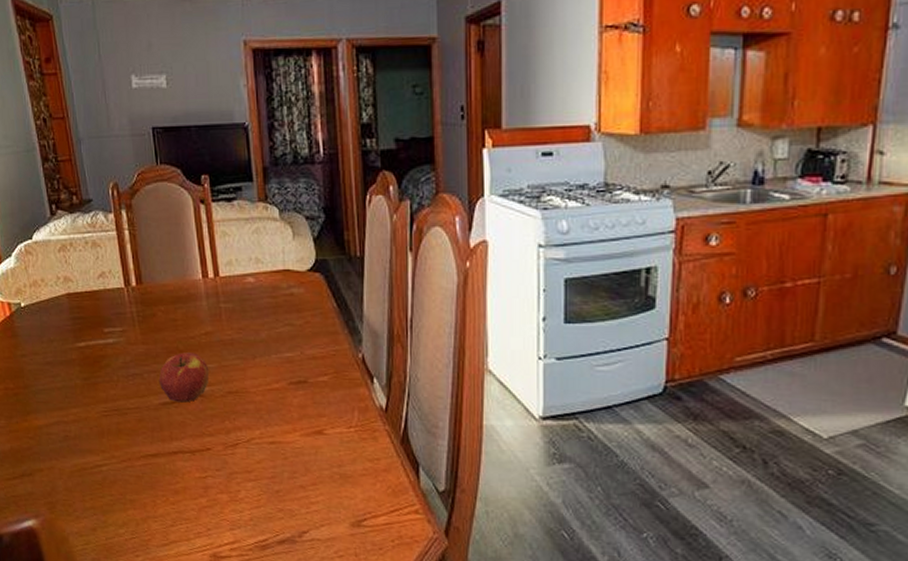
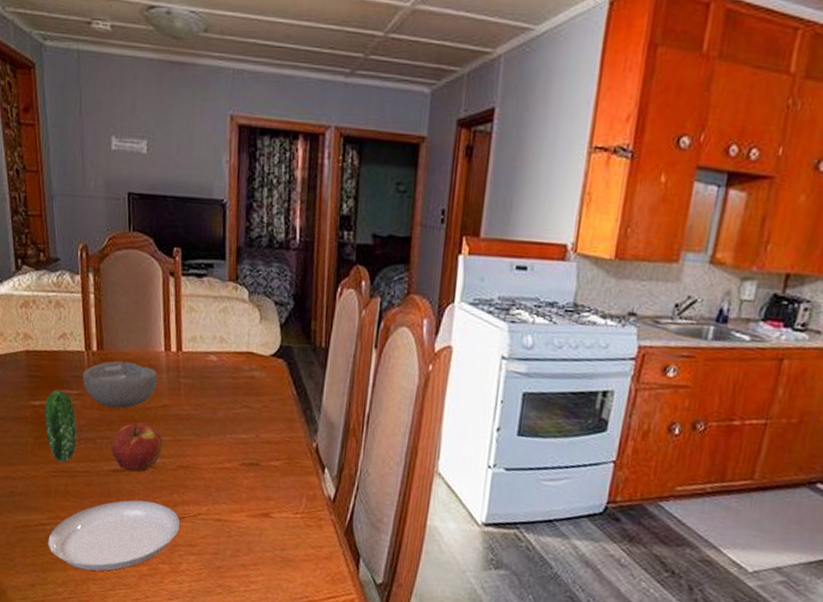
plate: none [90,329,234,509] -> present [44,389,180,572]
bowl: none [125,292,198,340] -> present [83,361,157,409]

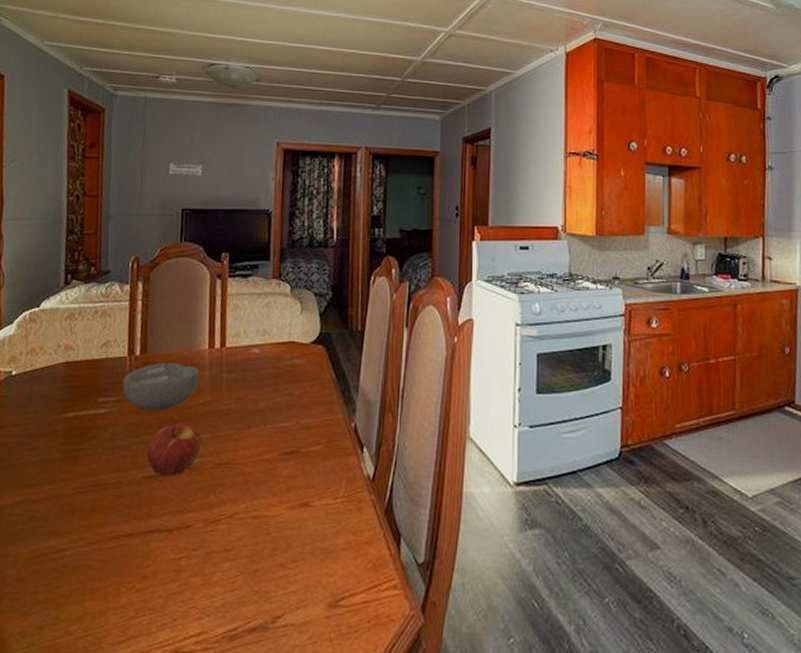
plate: present [44,389,180,572] -> none [65,398,215,599]

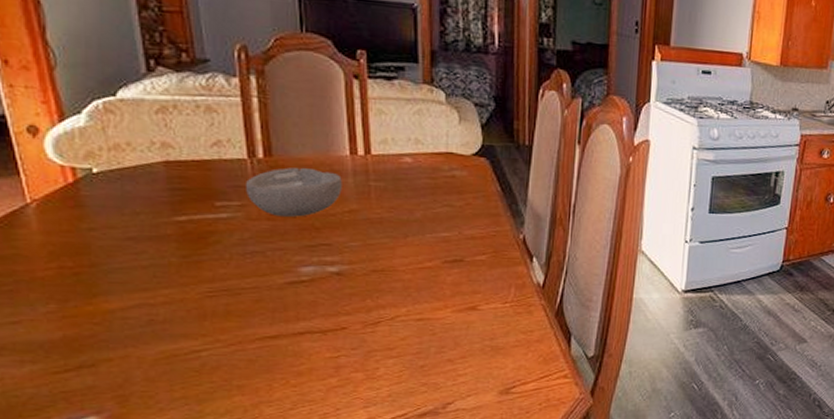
apple: present [146,423,202,476] -> none [285,230,351,282]

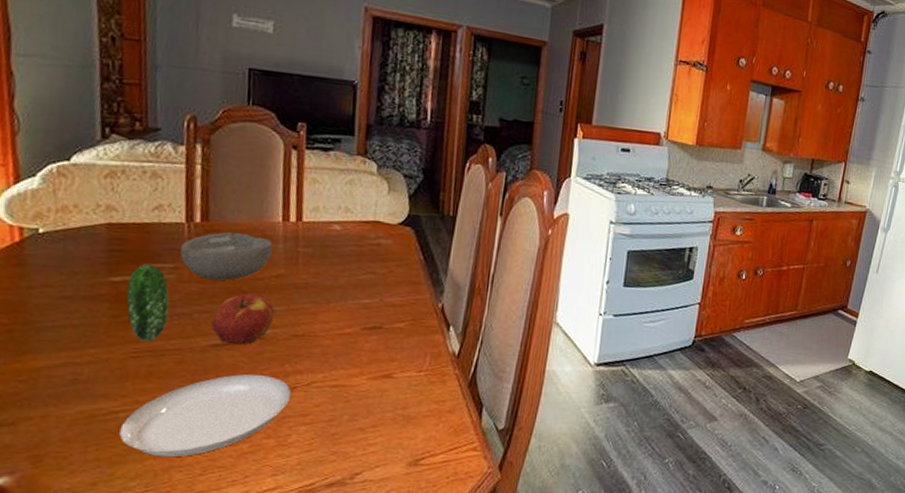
plate: none [193,202,375,394] -> present [119,263,291,458]
apple: none [285,230,351,282] -> present [211,294,275,345]

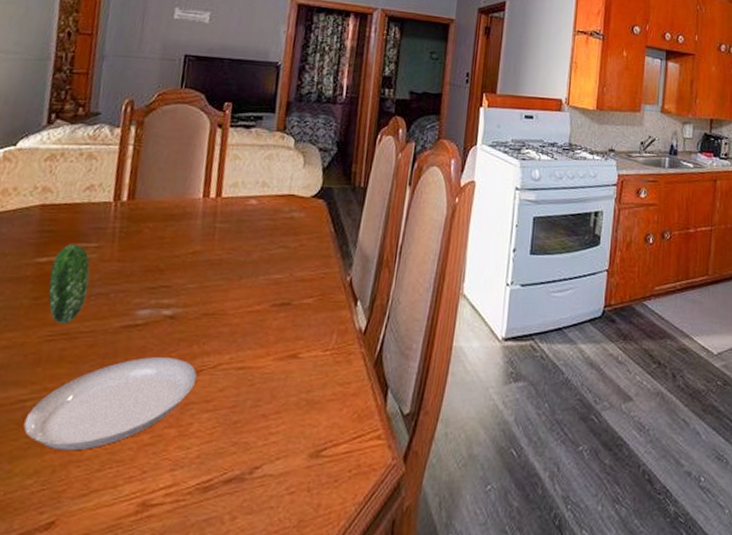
bowl: present [180,232,273,281] -> none [105,209,192,258]
apple: present [211,294,275,345] -> none [126,271,188,326]

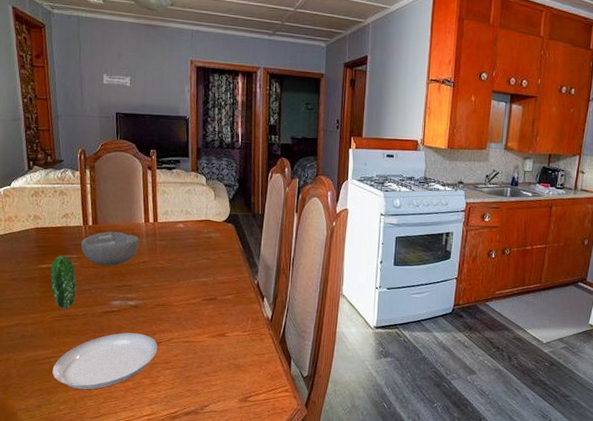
bowl: none [105,209,192,258] -> present [81,231,139,266]

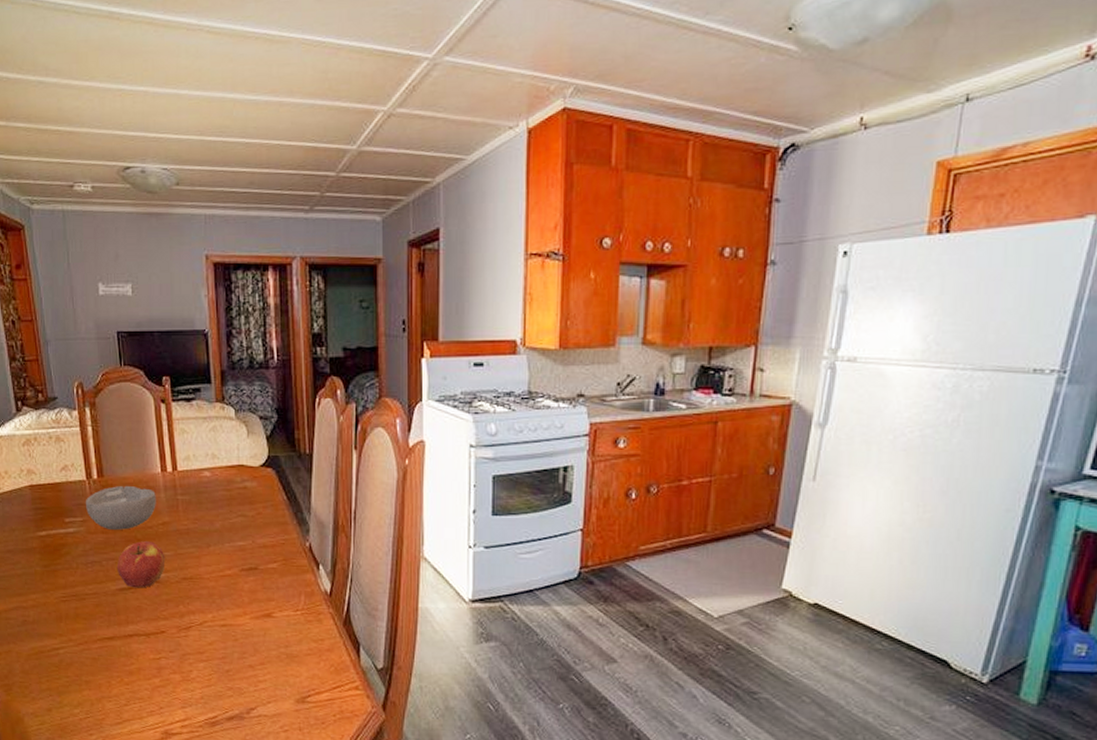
plate: present [50,255,157,390] -> none [50,519,187,689]
apple: none [103,275,144,312] -> present [116,541,166,588]

